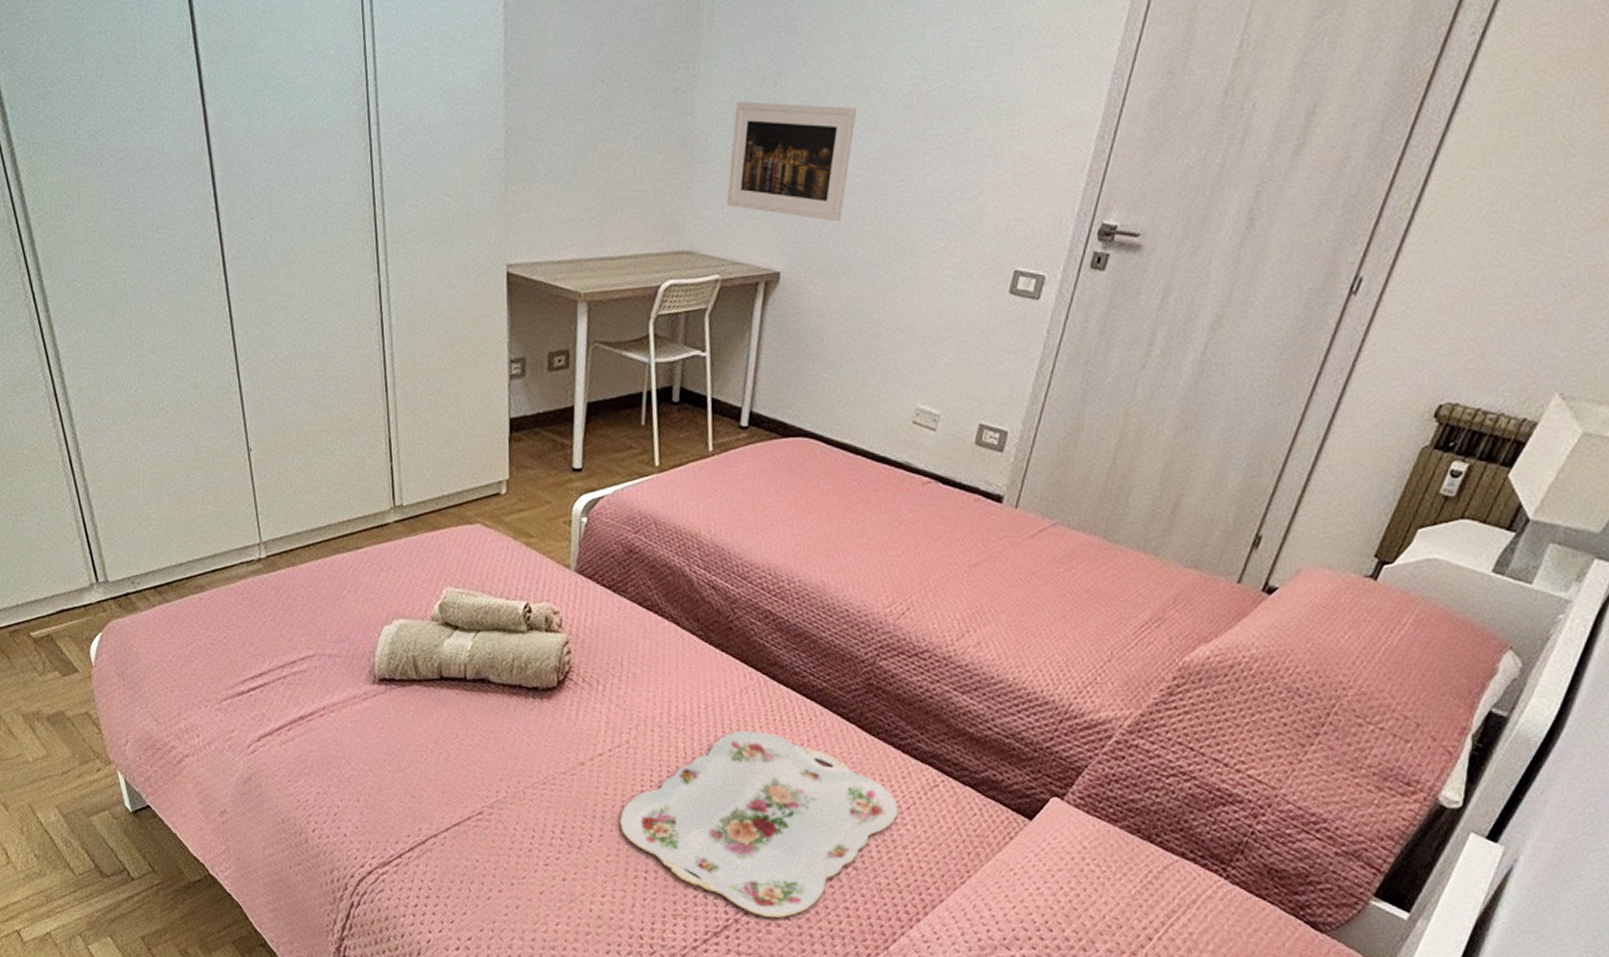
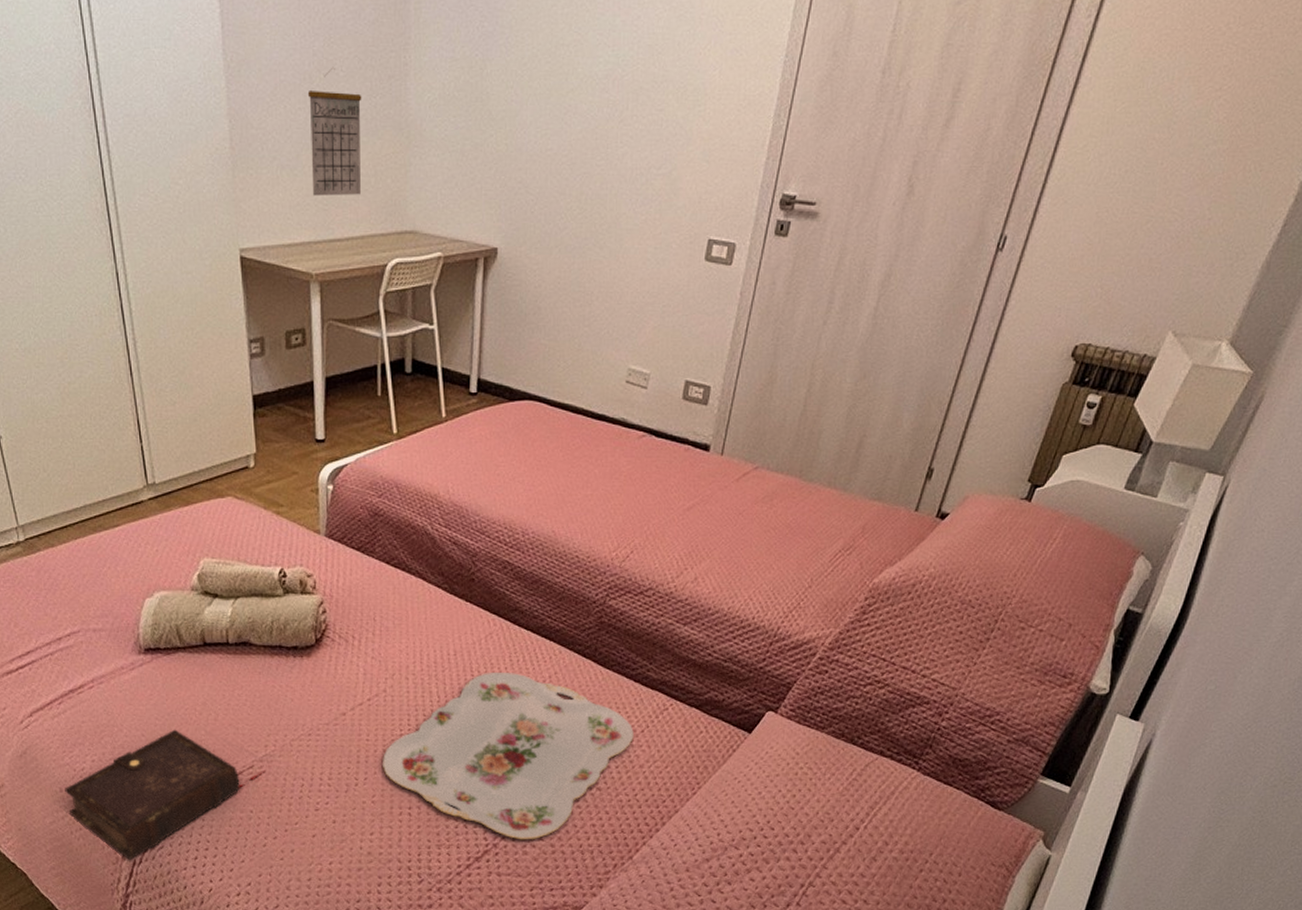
book: none [287,766,495,901] -> present [65,729,266,860]
calendar: none [587,77,646,212] -> present [307,67,362,196]
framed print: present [727,101,856,222] -> none [444,88,558,200]

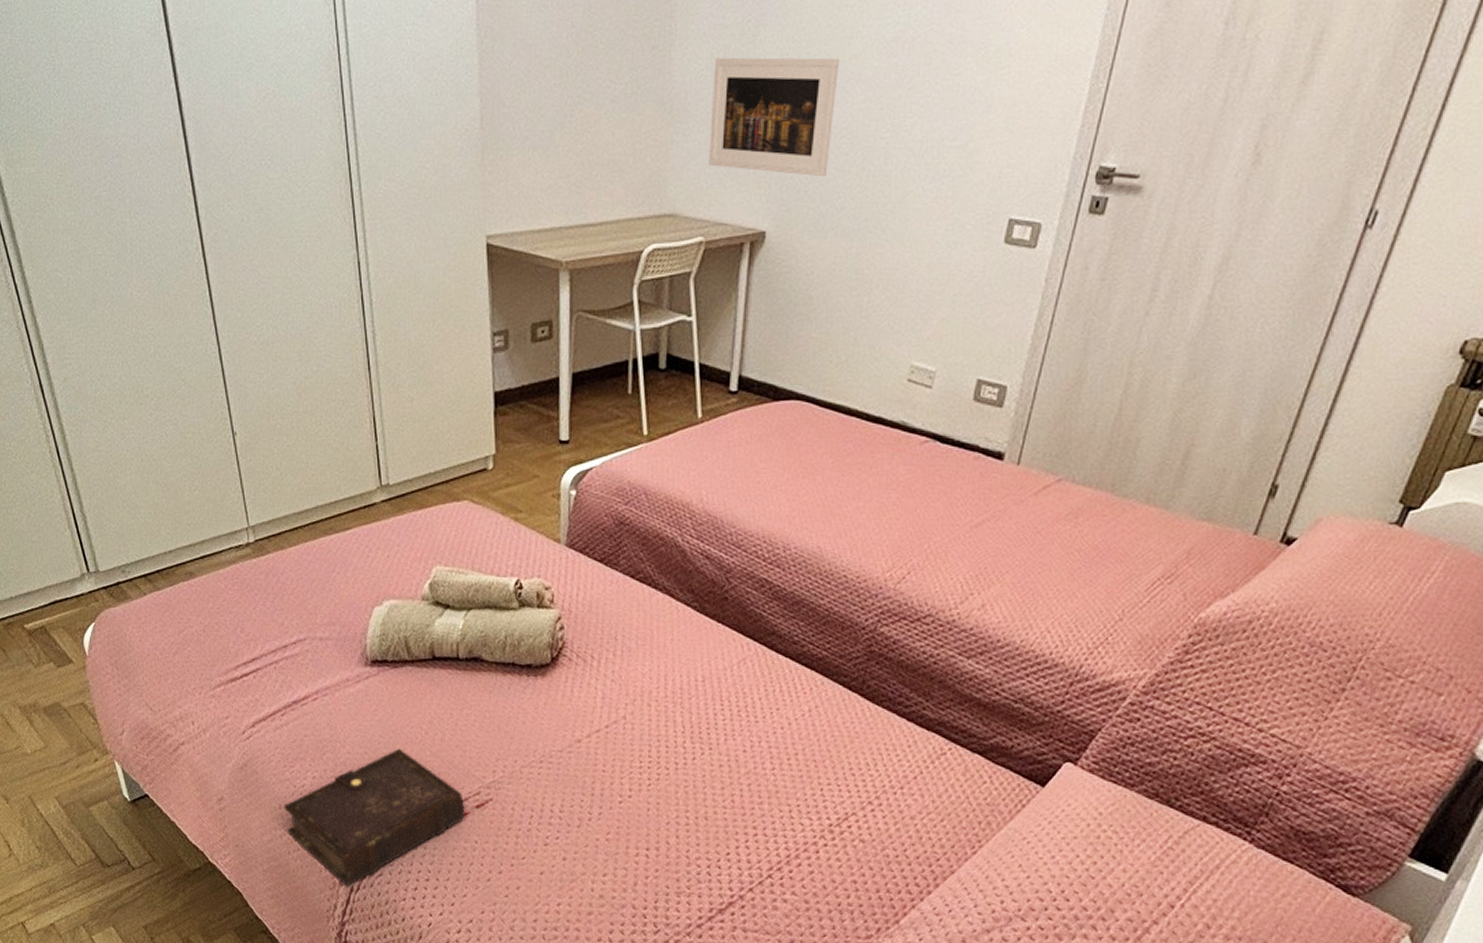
calendar: present [307,67,362,196] -> none [564,39,623,178]
serving tray: present [383,673,634,840] -> none [619,703,905,894]
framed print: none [444,88,558,200] -> present [709,57,839,177]

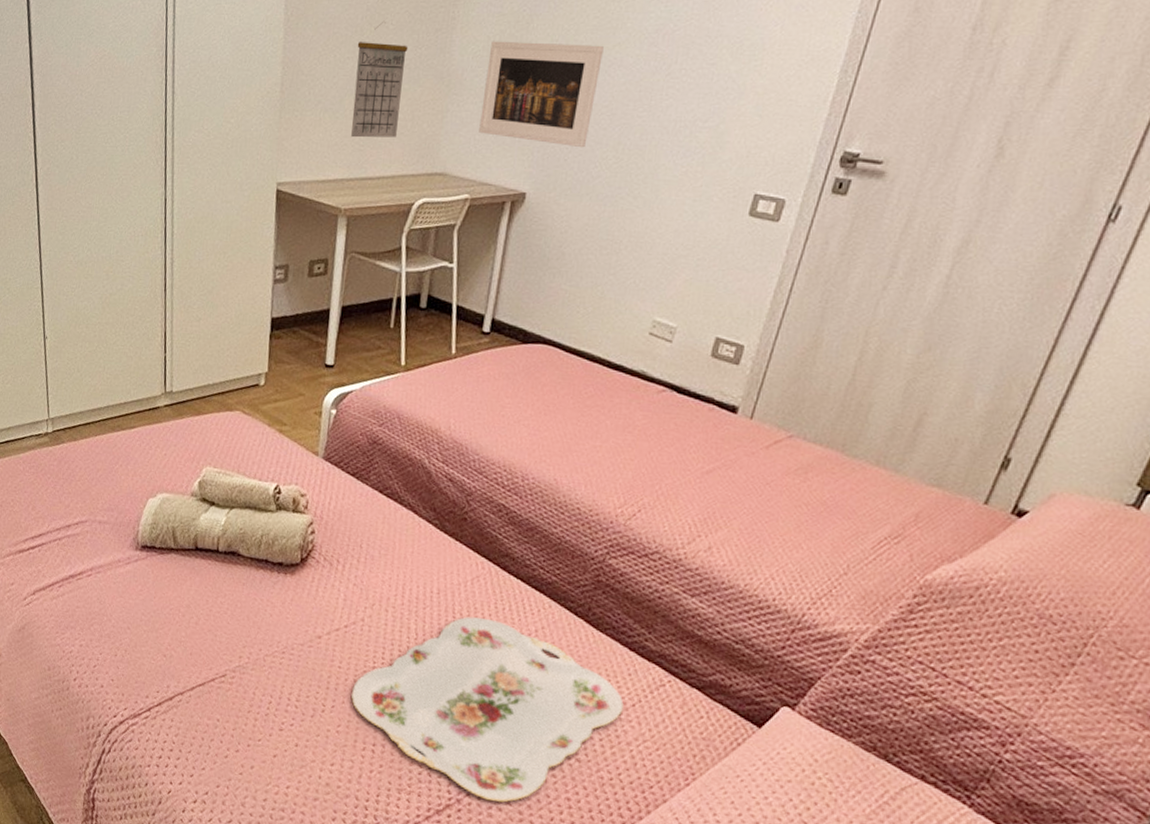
book: present [284,748,493,886] -> none [52,626,237,748]
calendar: none [564,39,623,178] -> present [351,21,408,138]
serving tray: none [619,703,905,894] -> present [351,616,624,803]

